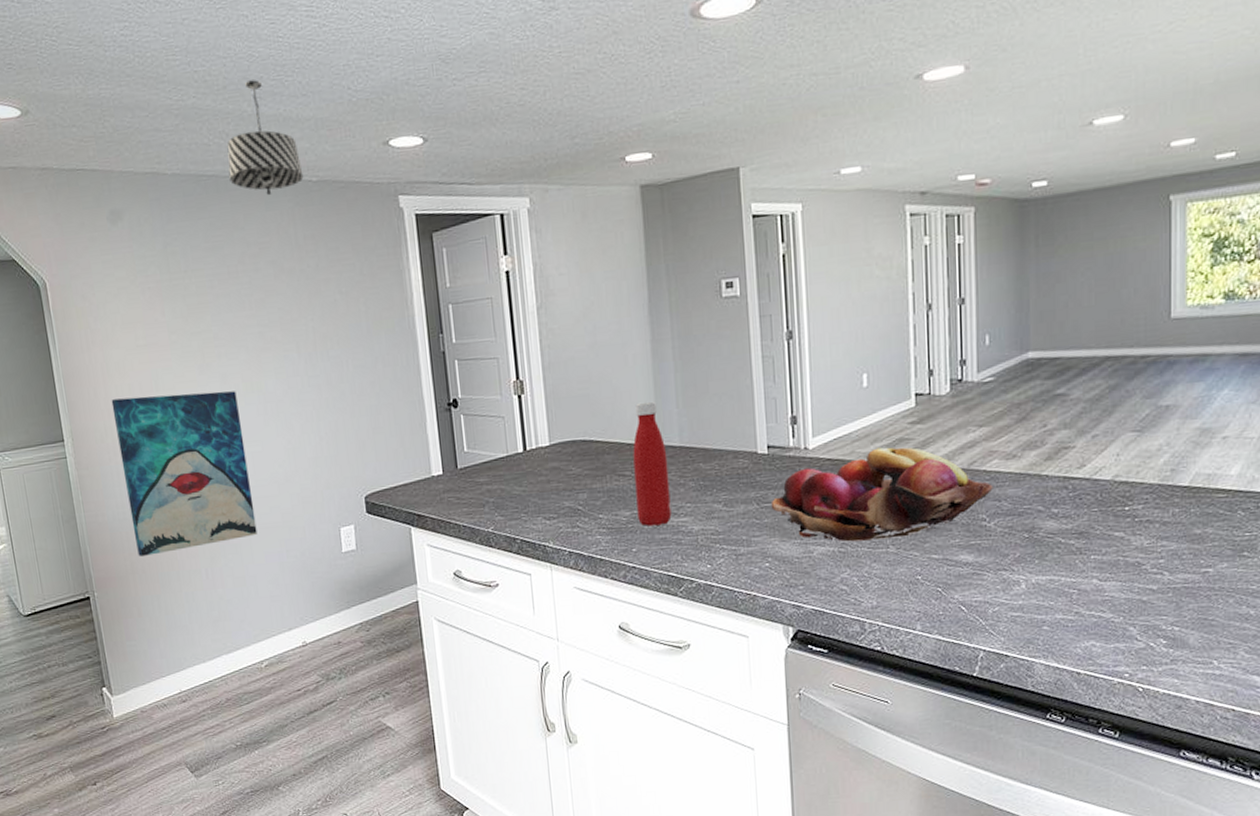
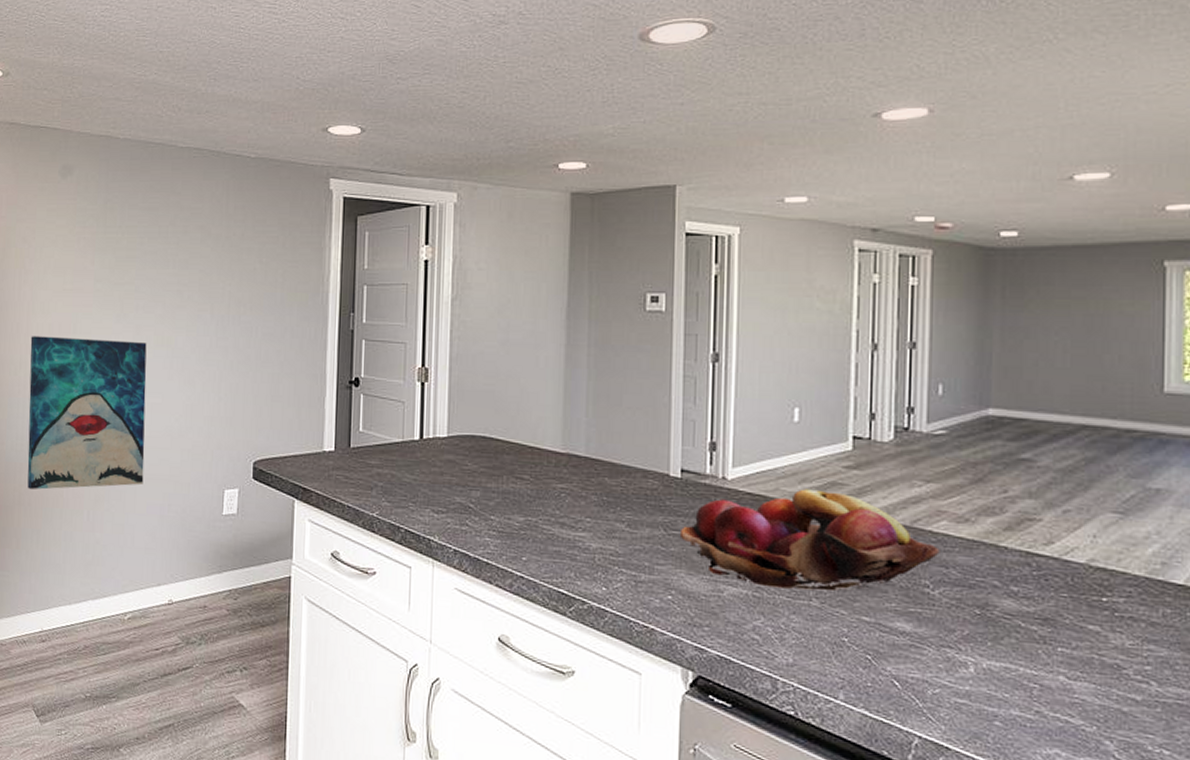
pendant light: present [227,80,304,196] -> none [175,63,243,167]
bottle: present [633,401,672,526] -> none [532,406,571,537]

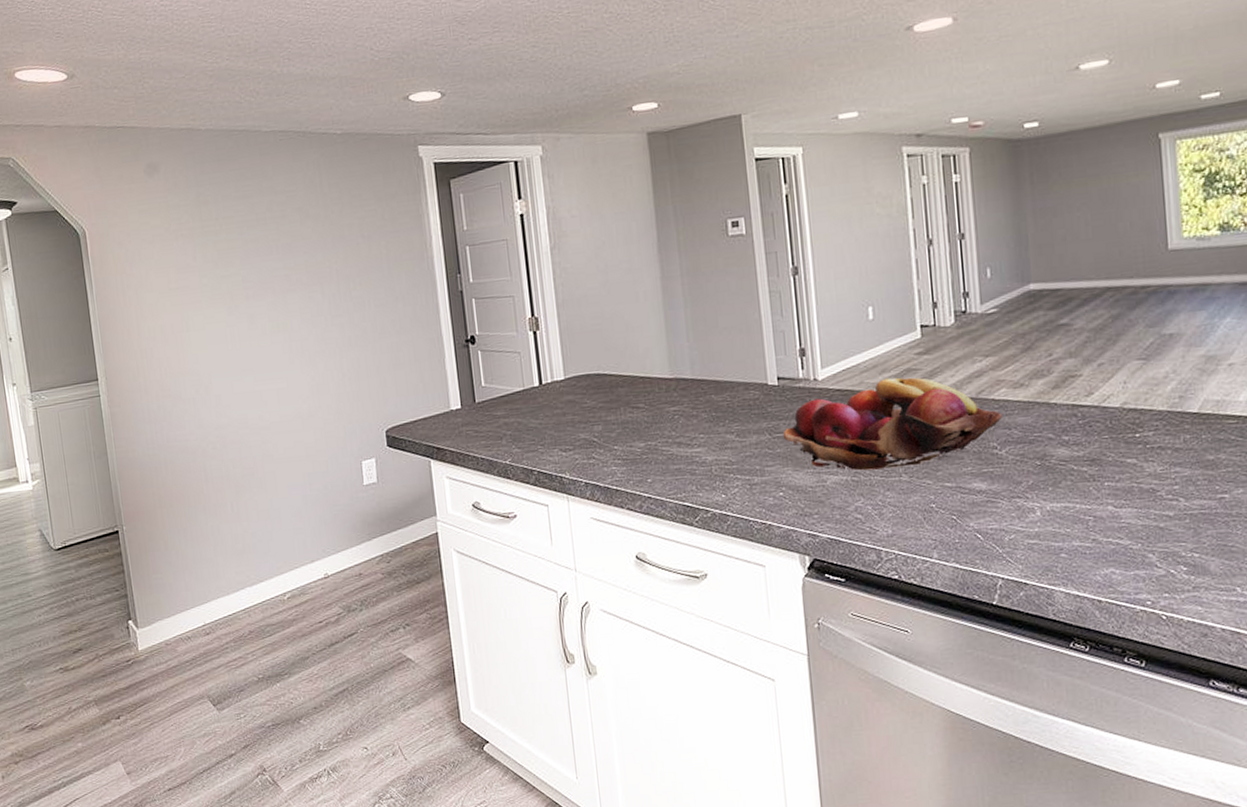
wall art: present [27,336,147,490] -> none [144,330,282,491]

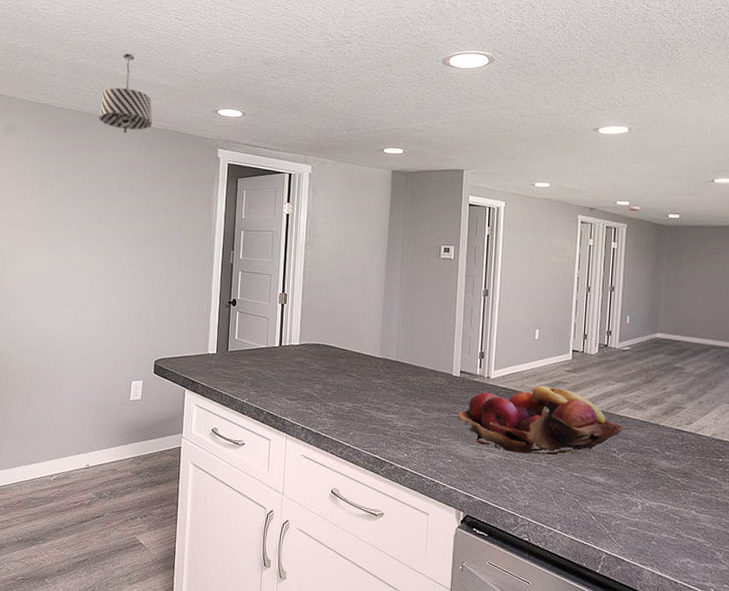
pendant light: none [257,43,329,148] -> present [99,53,153,134]

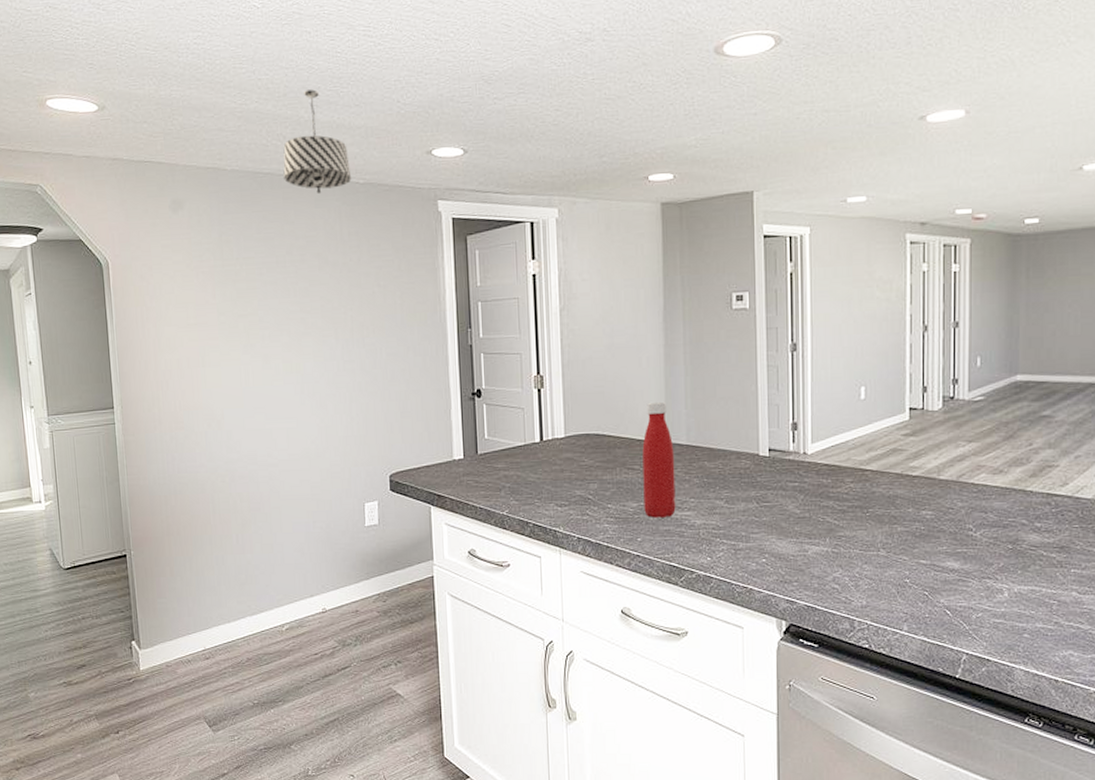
bottle: none [357,324,386,418] -> present [642,401,676,518]
fruit basket: present [457,385,623,455] -> none [769,456,980,543]

